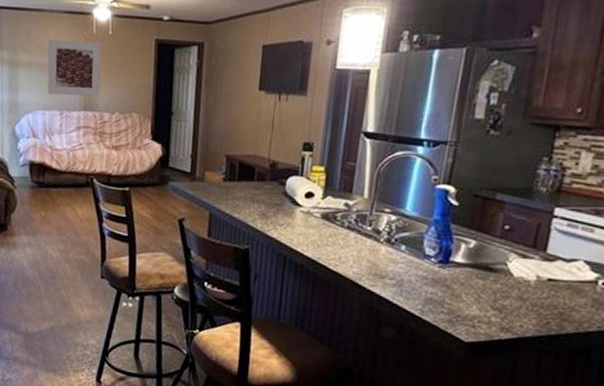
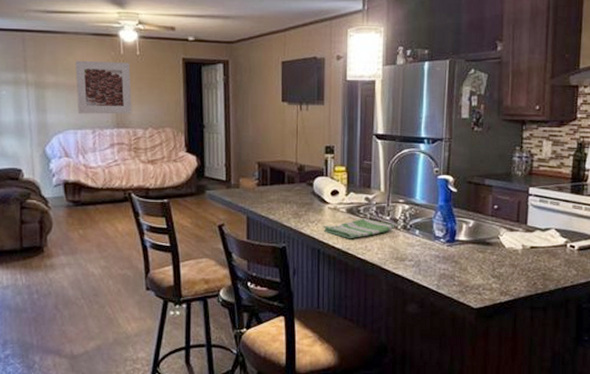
dish towel: none [292,226,377,248] -> present [323,218,395,238]

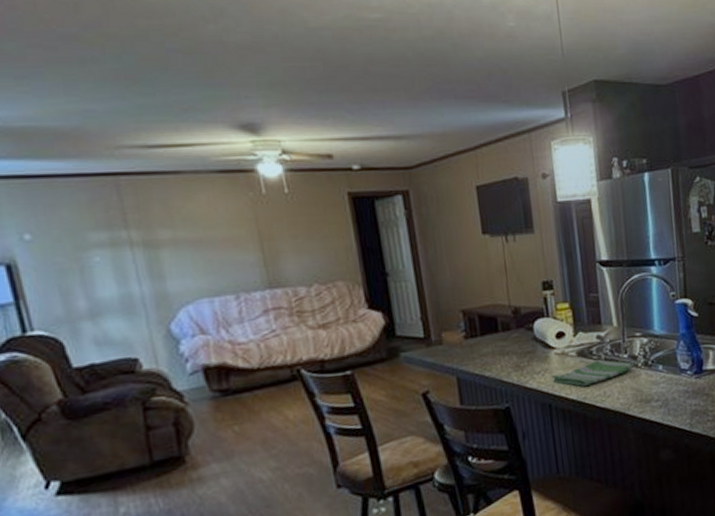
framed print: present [75,61,132,114] -> none [198,204,288,276]

